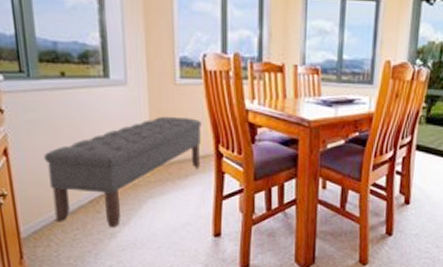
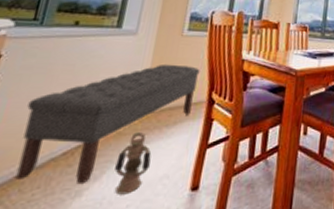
lantern: none [139,184,170,238] -> present [115,132,152,195]

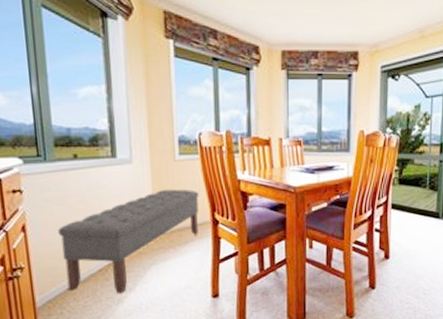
lantern: present [115,132,152,195] -> none [144,251,172,302]

